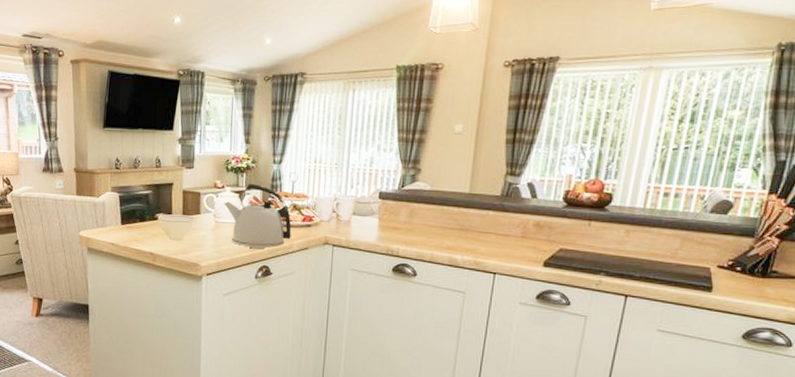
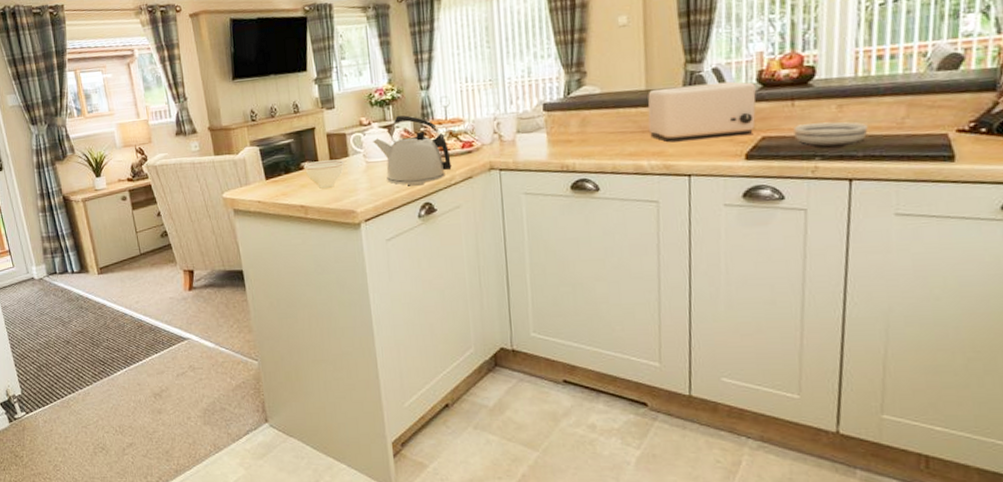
toaster: none [466,193,561,246] -> present [647,81,756,142]
bowl: none [586,243,647,268] -> present [793,122,868,150]

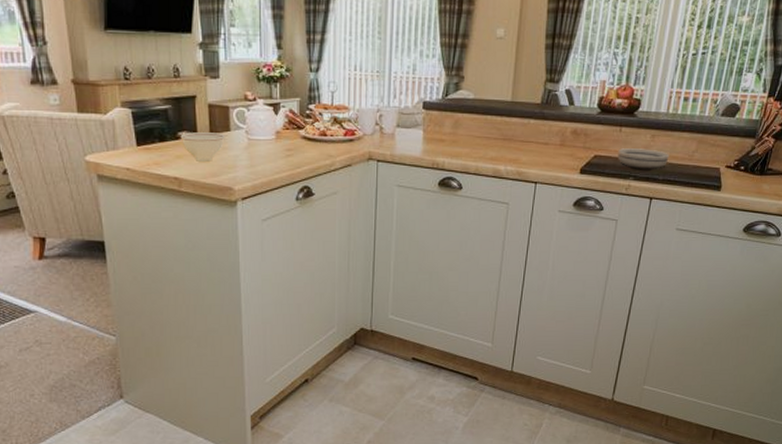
kettle: present [373,115,452,186] -> none [257,94,333,168]
toaster: present [647,81,756,142] -> none [508,101,596,153]

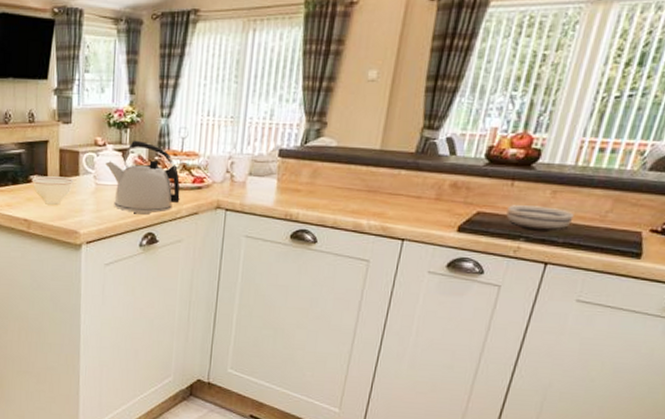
kettle: none [257,94,333,168] -> present [105,140,180,215]

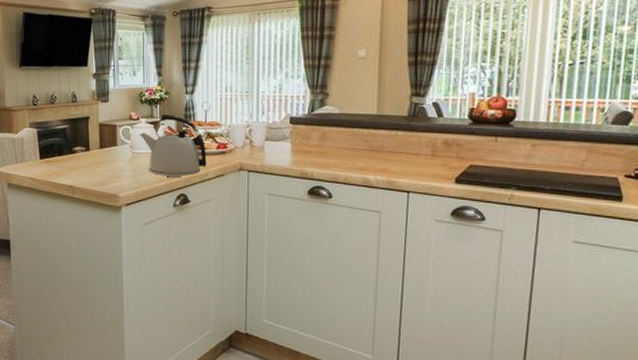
bowl: present [32,176,74,206] -> none [75,147,113,173]
bowl: present [506,205,574,233] -> none [495,158,555,181]

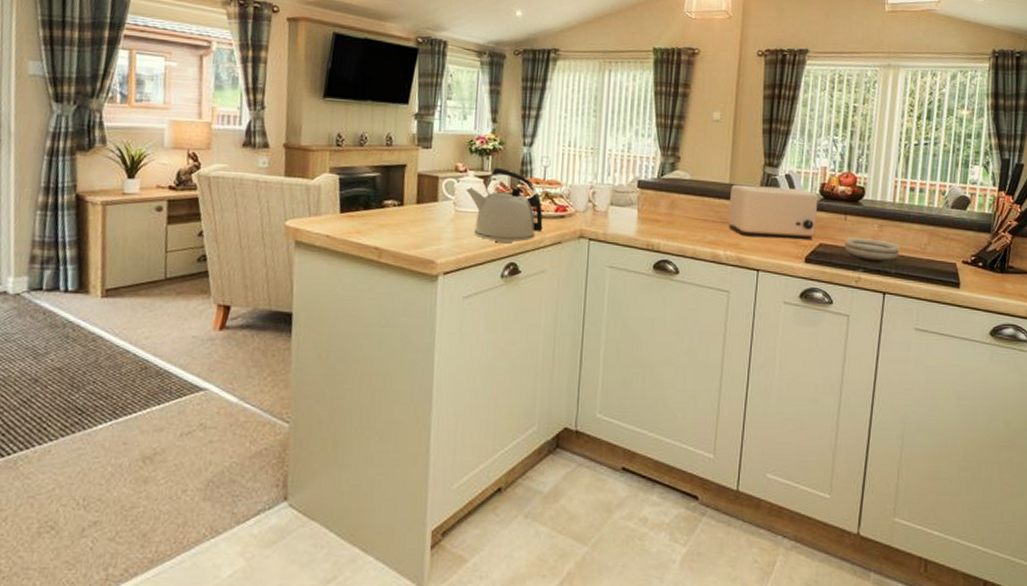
toaster: none [376,115,467,163] -> present [727,184,818,240]
bowl: none [495,158,555,181] -> present [844,237,900,264]

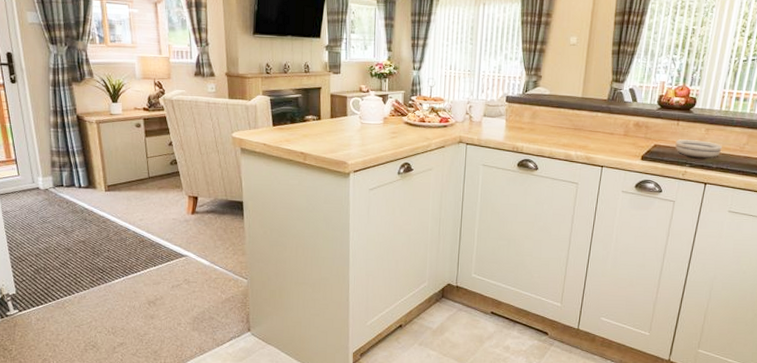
kettle: present [466,167,543,244] -> none [369,87,430,148]
toaster: present [727,184,818,240] -> none [579,97,656,142]

